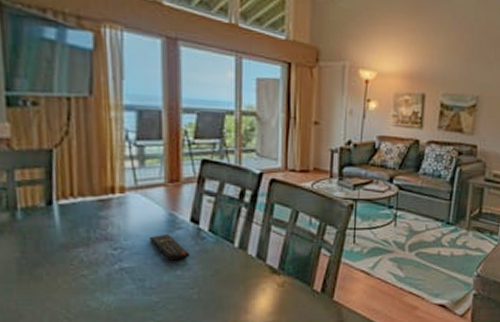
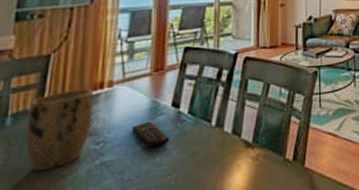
plant pot: none [37,191,107,267] -> present [25,88,94,171]

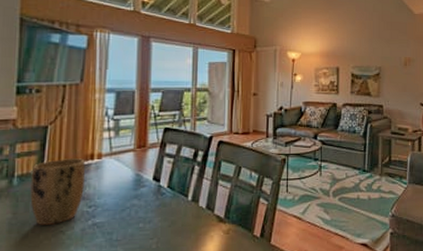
remote control: present [132,121,170,149] -> none [119,191,152,216]

